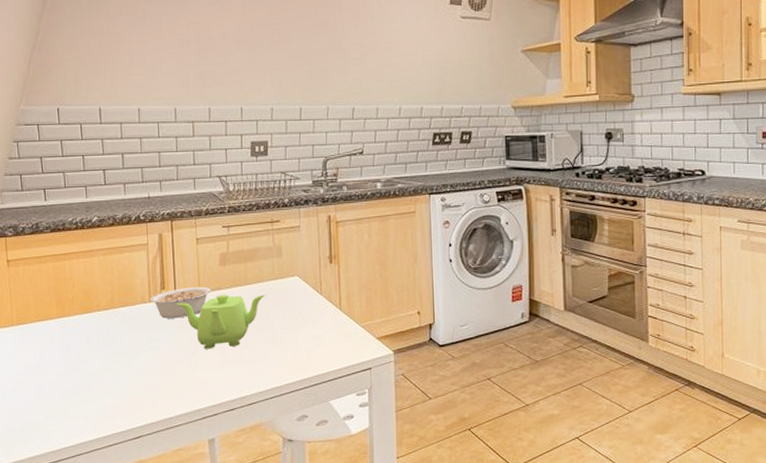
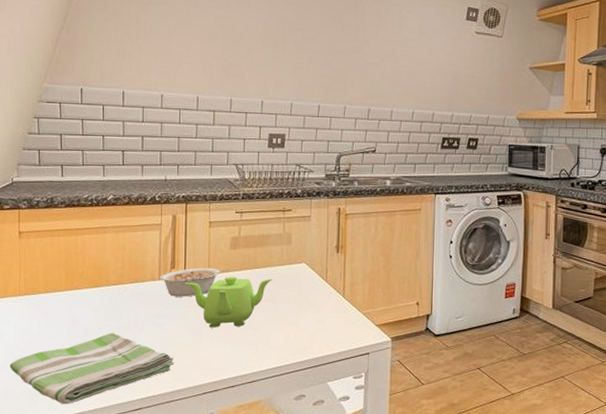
dish towel: none [8,359,171,436] -> present [10,332,174,405]

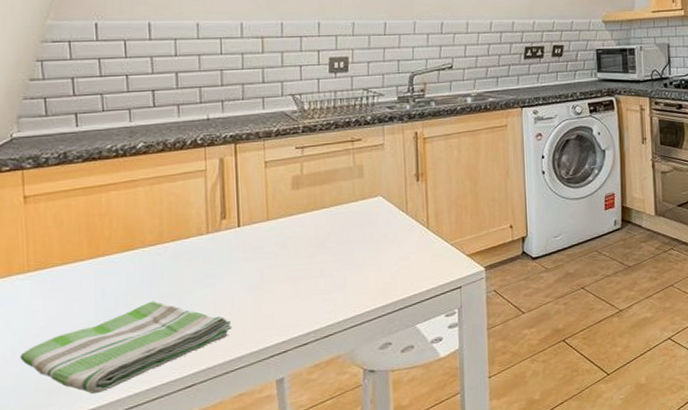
legume: present [159,267,231,297] -> none [207,211,294,251]
teapot: present [185,276,272,328] -> none [240,218,344,281]

